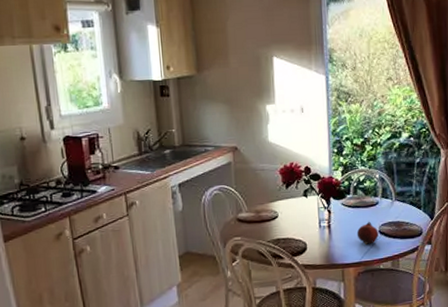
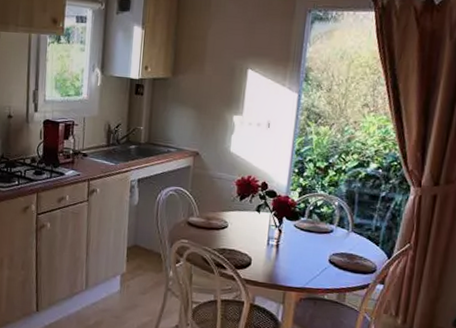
fruit: present [356,221,379,245] -> none [305,248,328,272]

